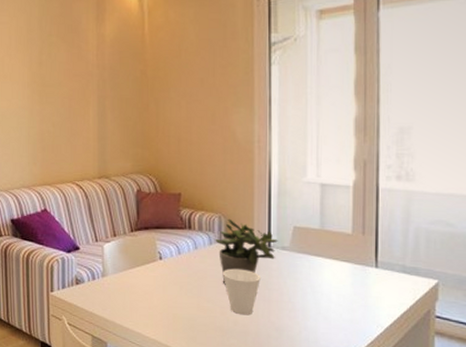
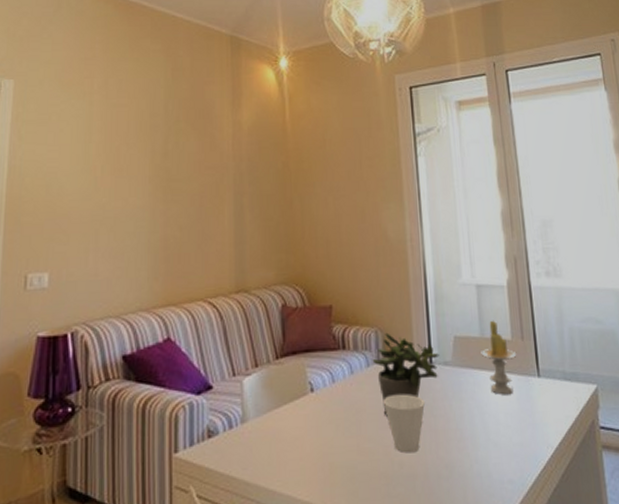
candle: none [319,215,356,280] -> present [481,320,517,395]

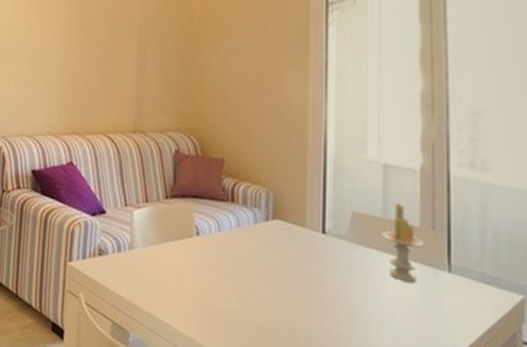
potted plant: present [372,332,439,416] -> none [261,194,334,274]
cup: present [383,394,425,454] -> none [268,255,313,316]

